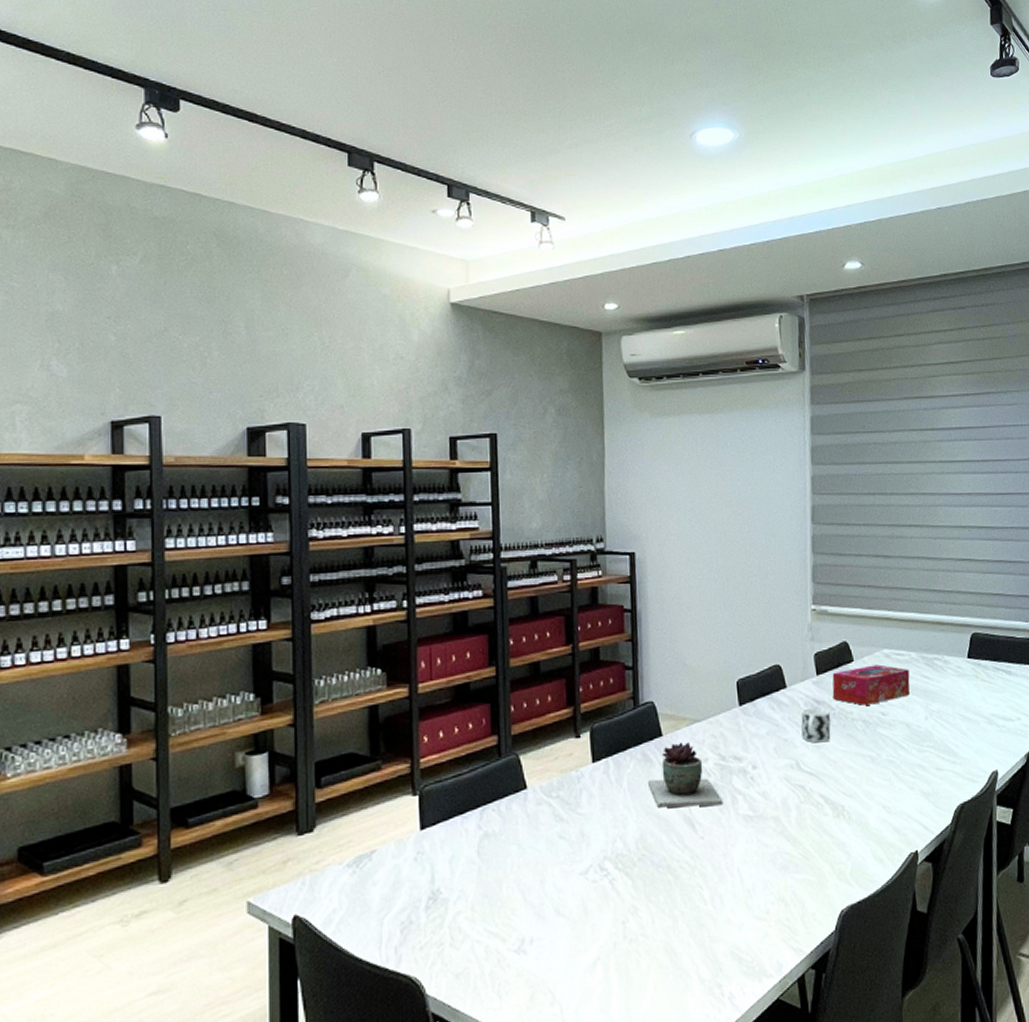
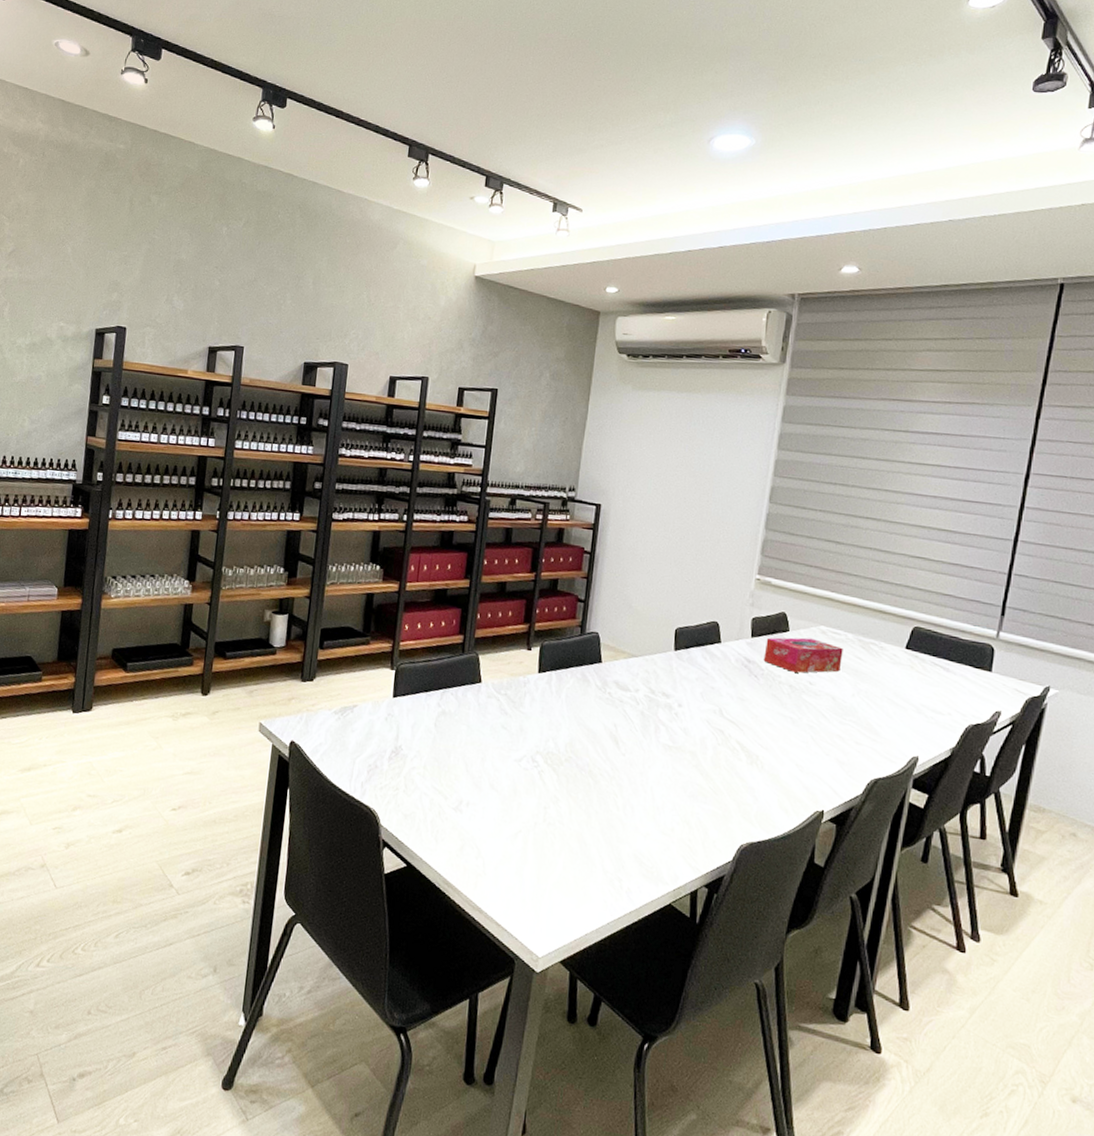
succulent plant: present [647,742,724,808] -> none [582,671,647,731]
cup: present [801,707,831,743] -> none [729,664,759,697]

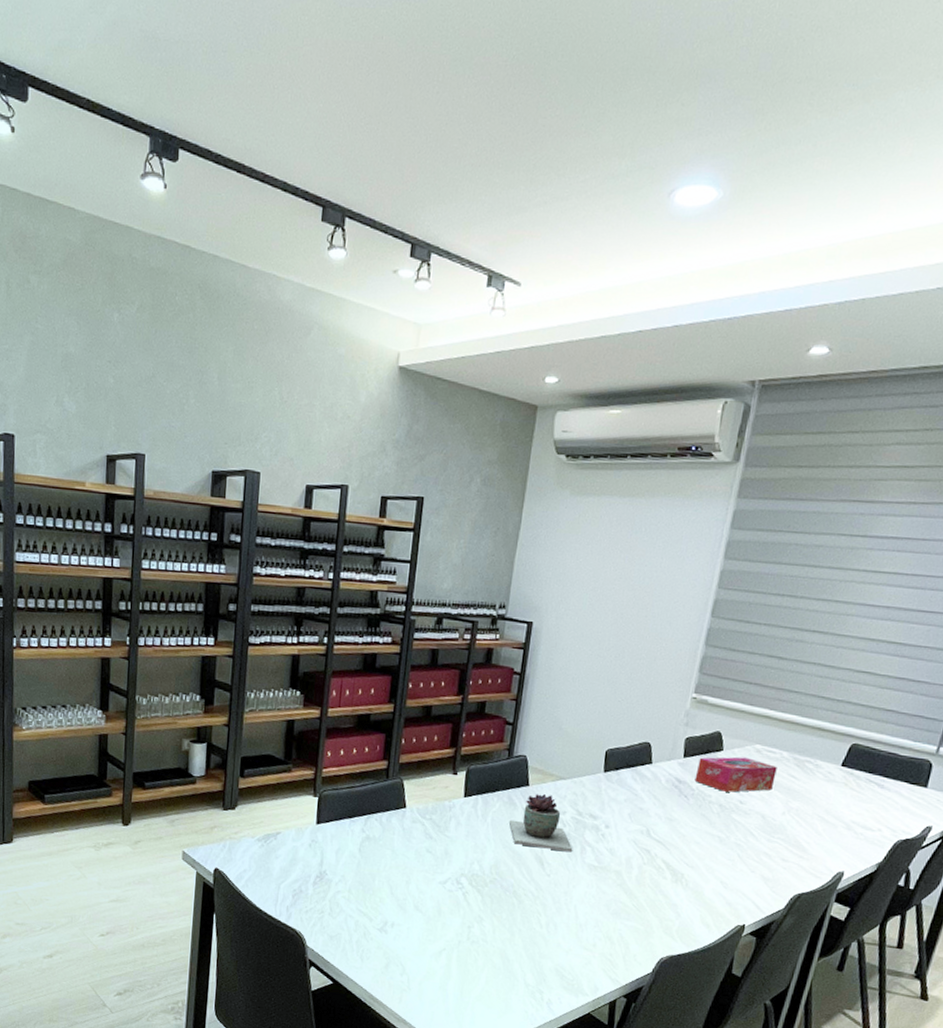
succulent plant: none [582,671,647,731] -> present [508,794,573,853]

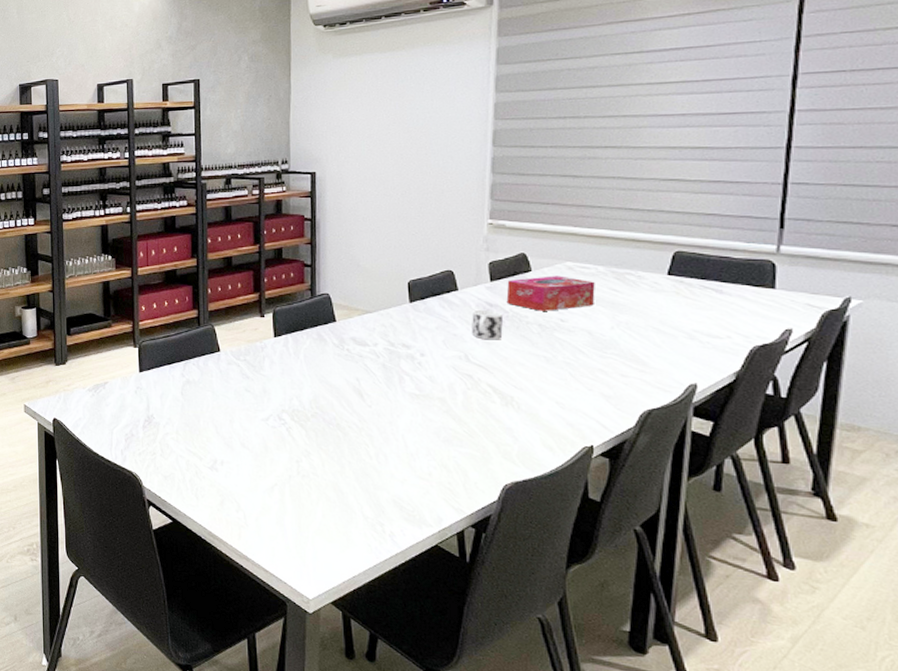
succulent plant: present [508,794,573,853] -> none [321,328,391,383]
cup: none [657,784,690,817] -> present [472,309,504,340]

